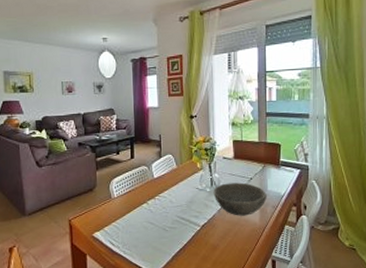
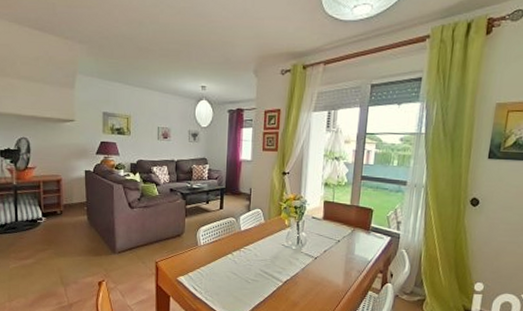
bowl: present [213,182,267,216] -> none [298,243,353,277]

